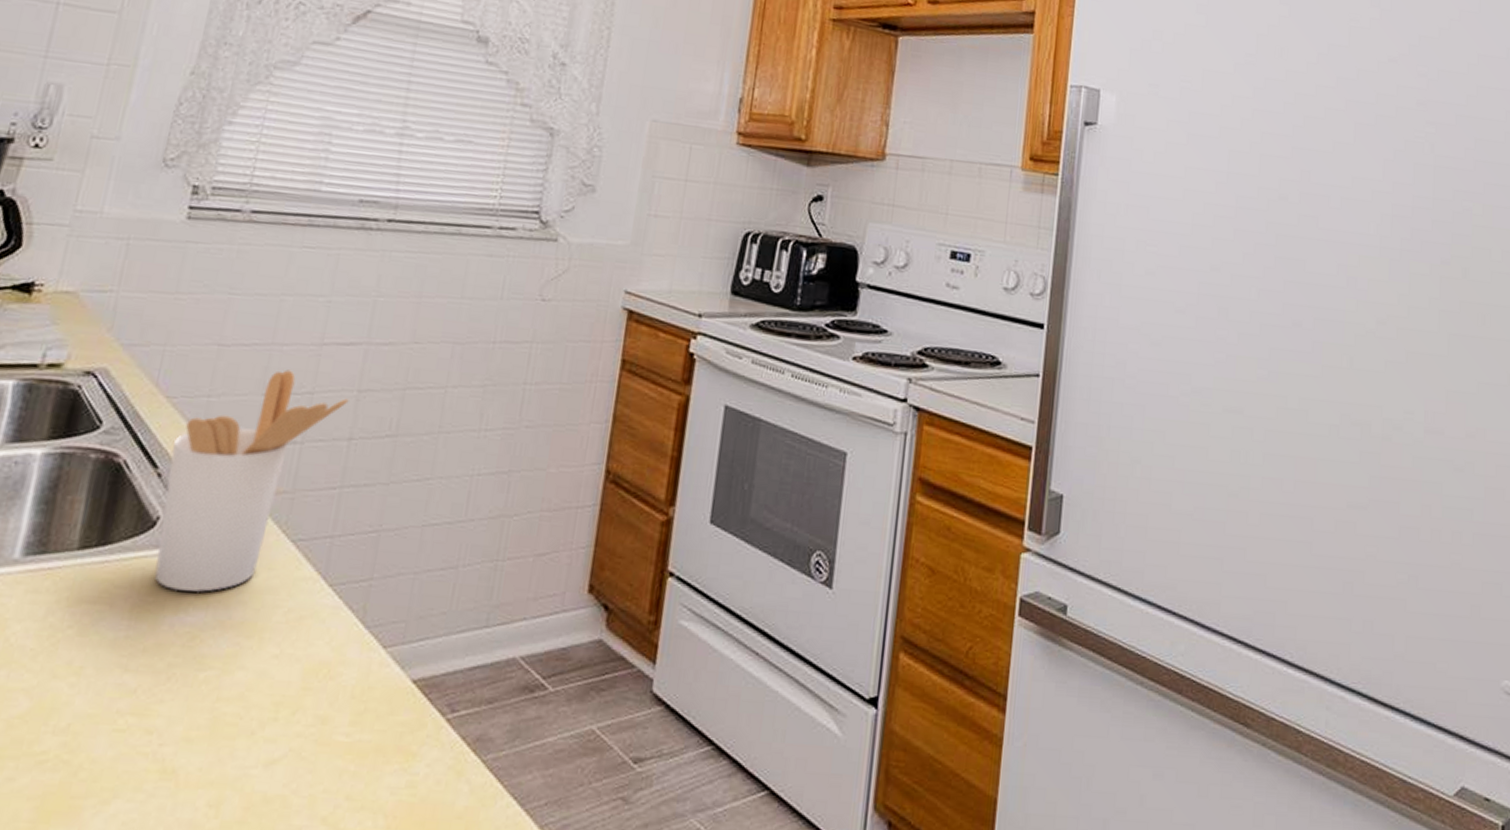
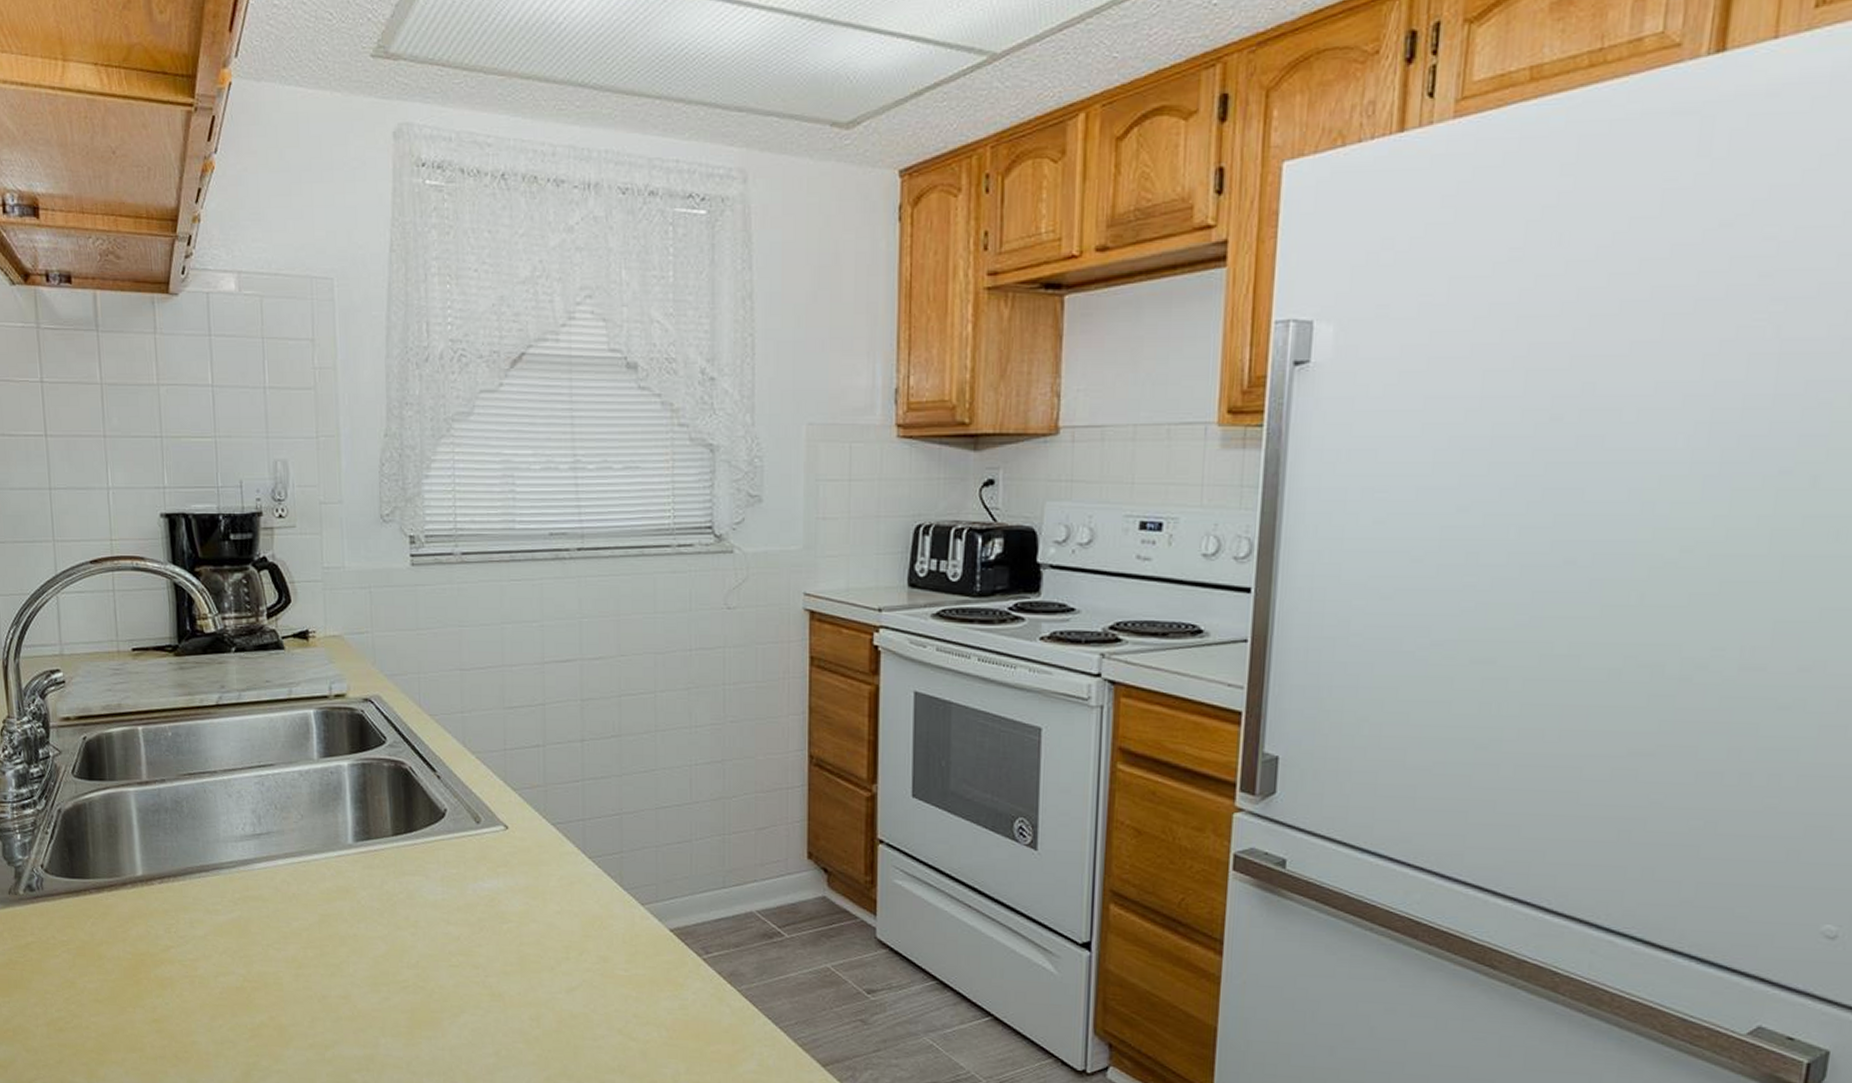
utensil holder: present [154,369,349,592] -> none [443,686,575,865]

